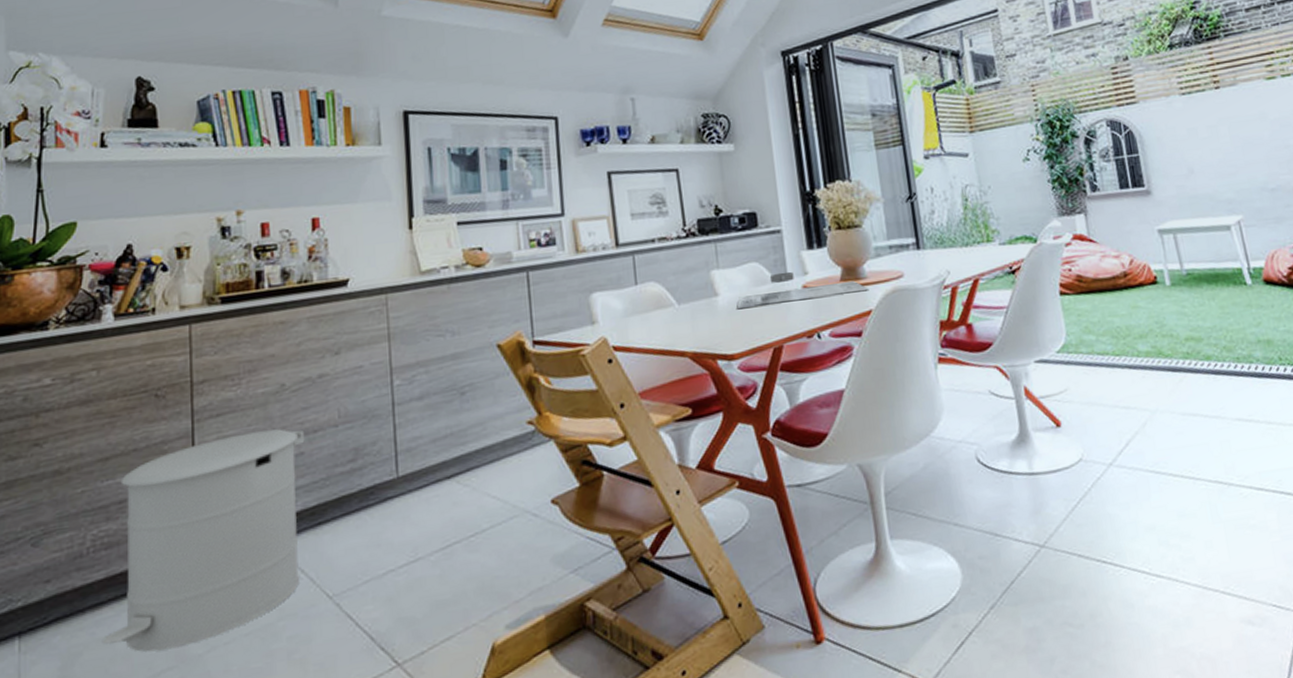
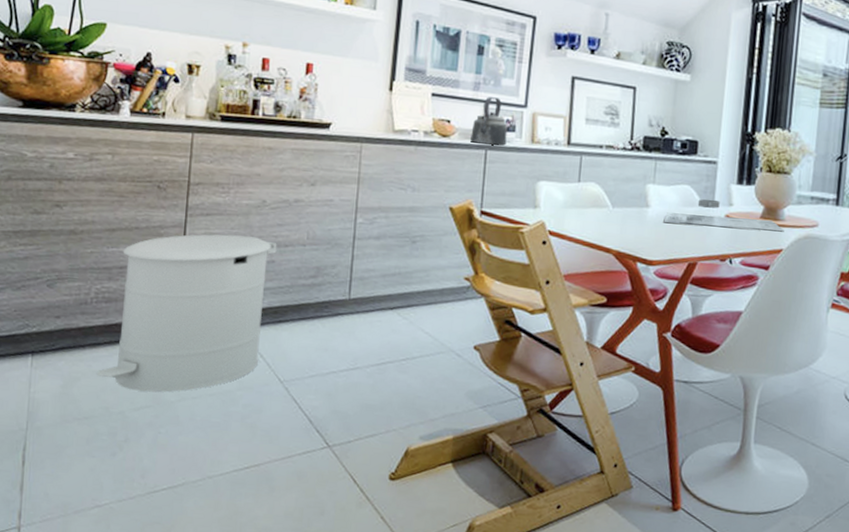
kettle: none [507,211,549,268] -> present [470,97,508,147]

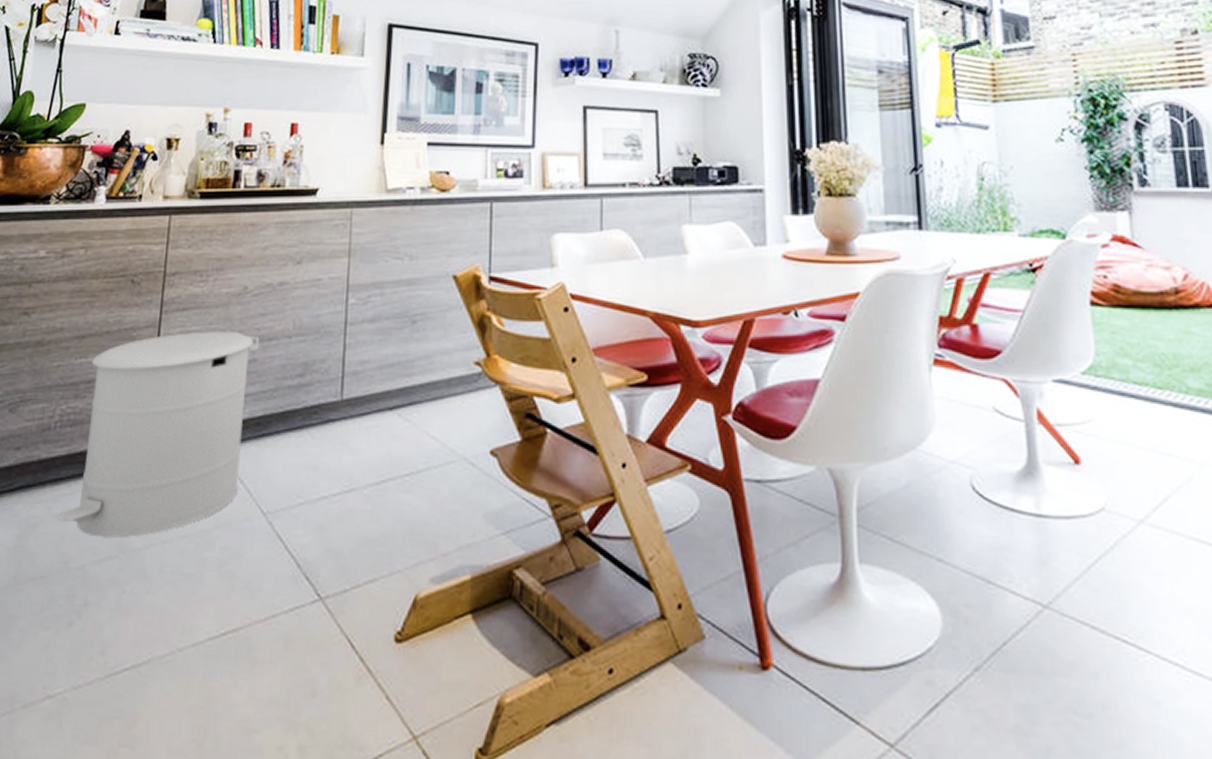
kettle: present [470,97,508,147] -> none [473,140,515,197]
newspaper: present [663,199,784,232] -> none [707,236,858,272]

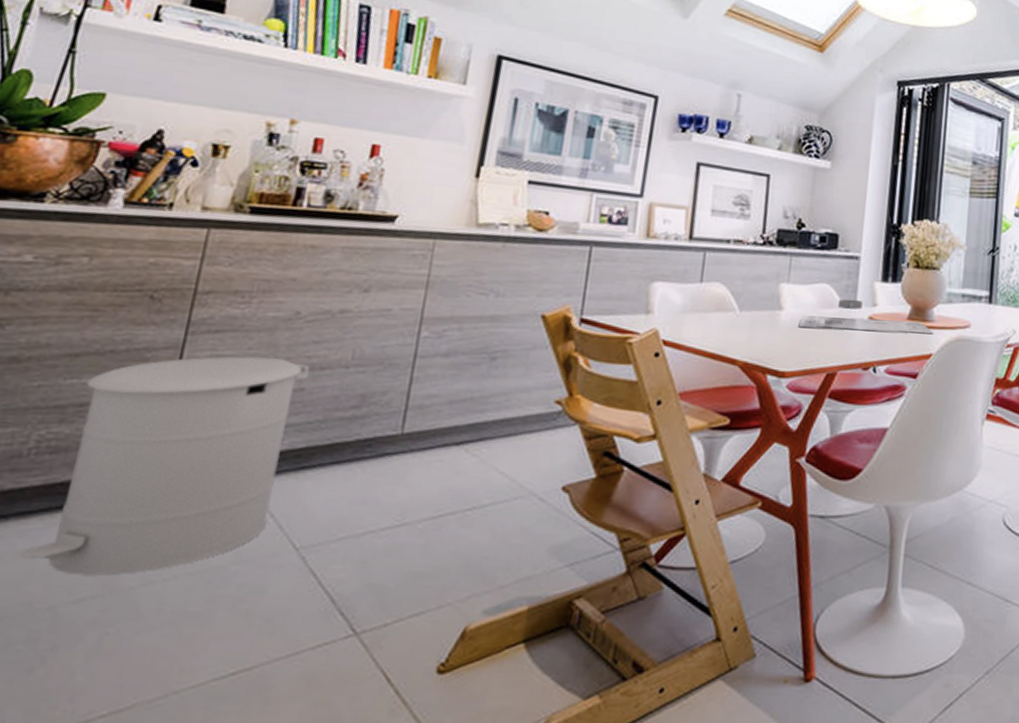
newspaper: none [707,236,858,272] -> present [798,299,934,335]

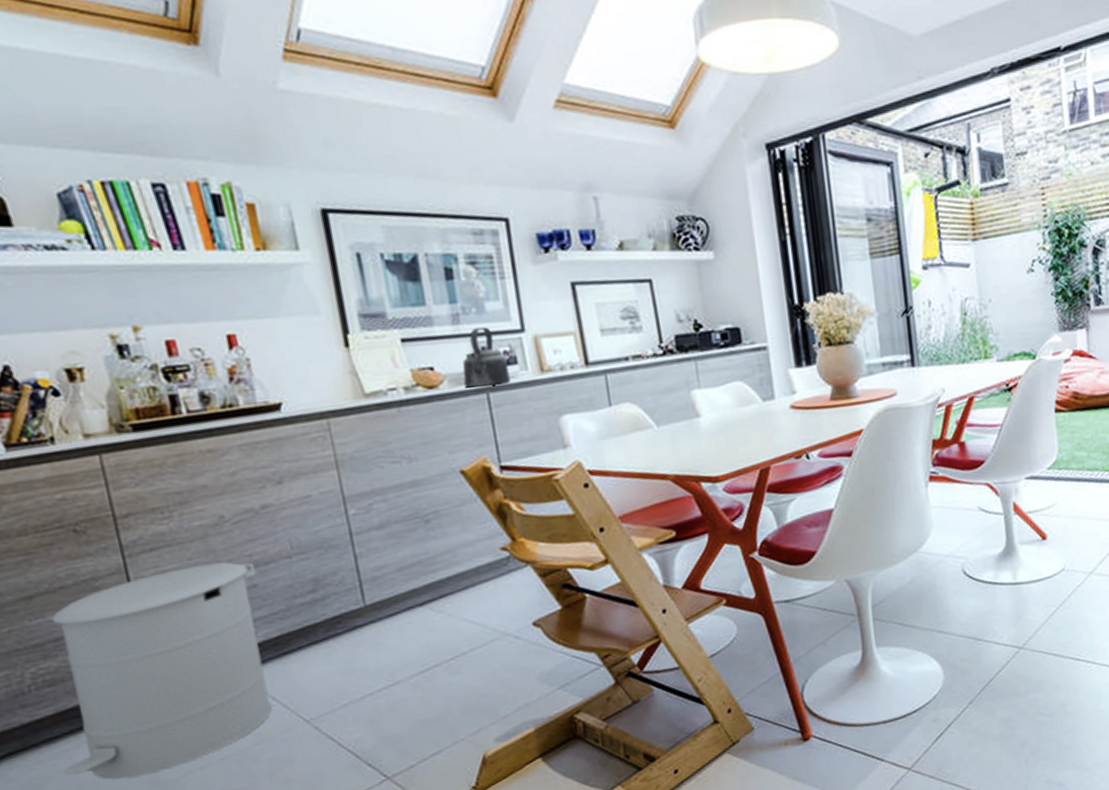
kettle: none [572,185,619,242] -> present [462,327,511,389]
newspaper: present [798,299,934,335] -> none [720,390,860,431]

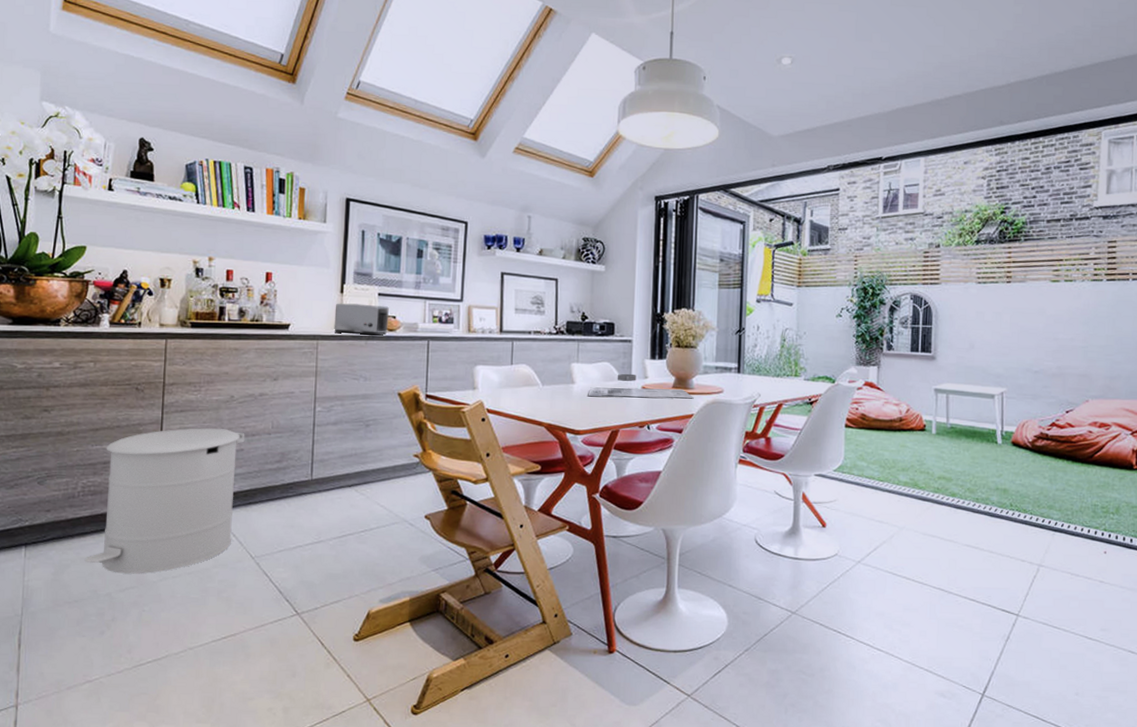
toaster: none [341,355,427,405] -> present [334,303,389,336]
kettle: present [462,327,511,389] -> none [414,294,447,337]
newspaper: none [720,390,860,431] -> present [588,373,694,399]

